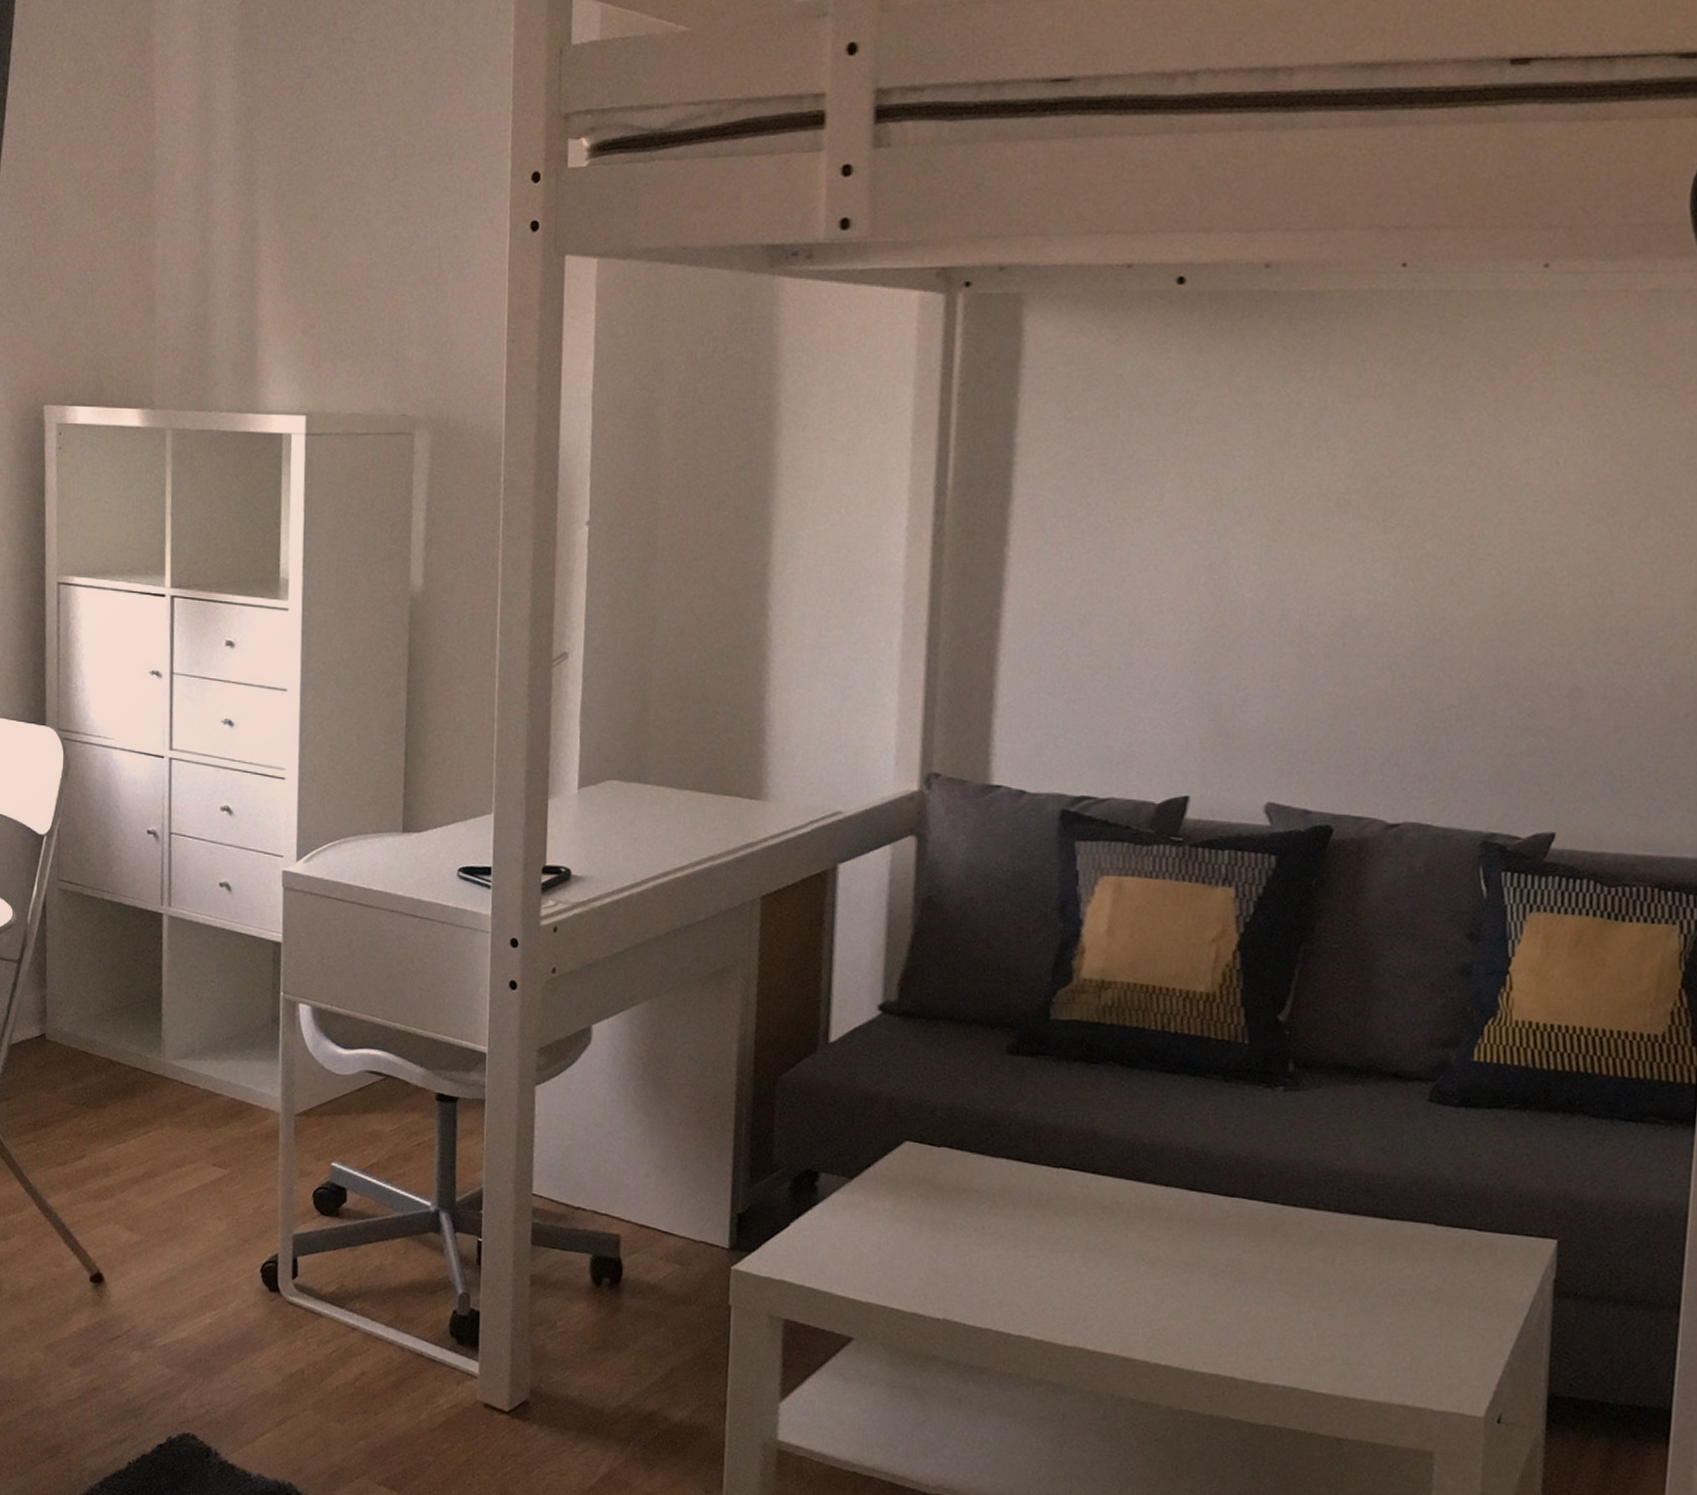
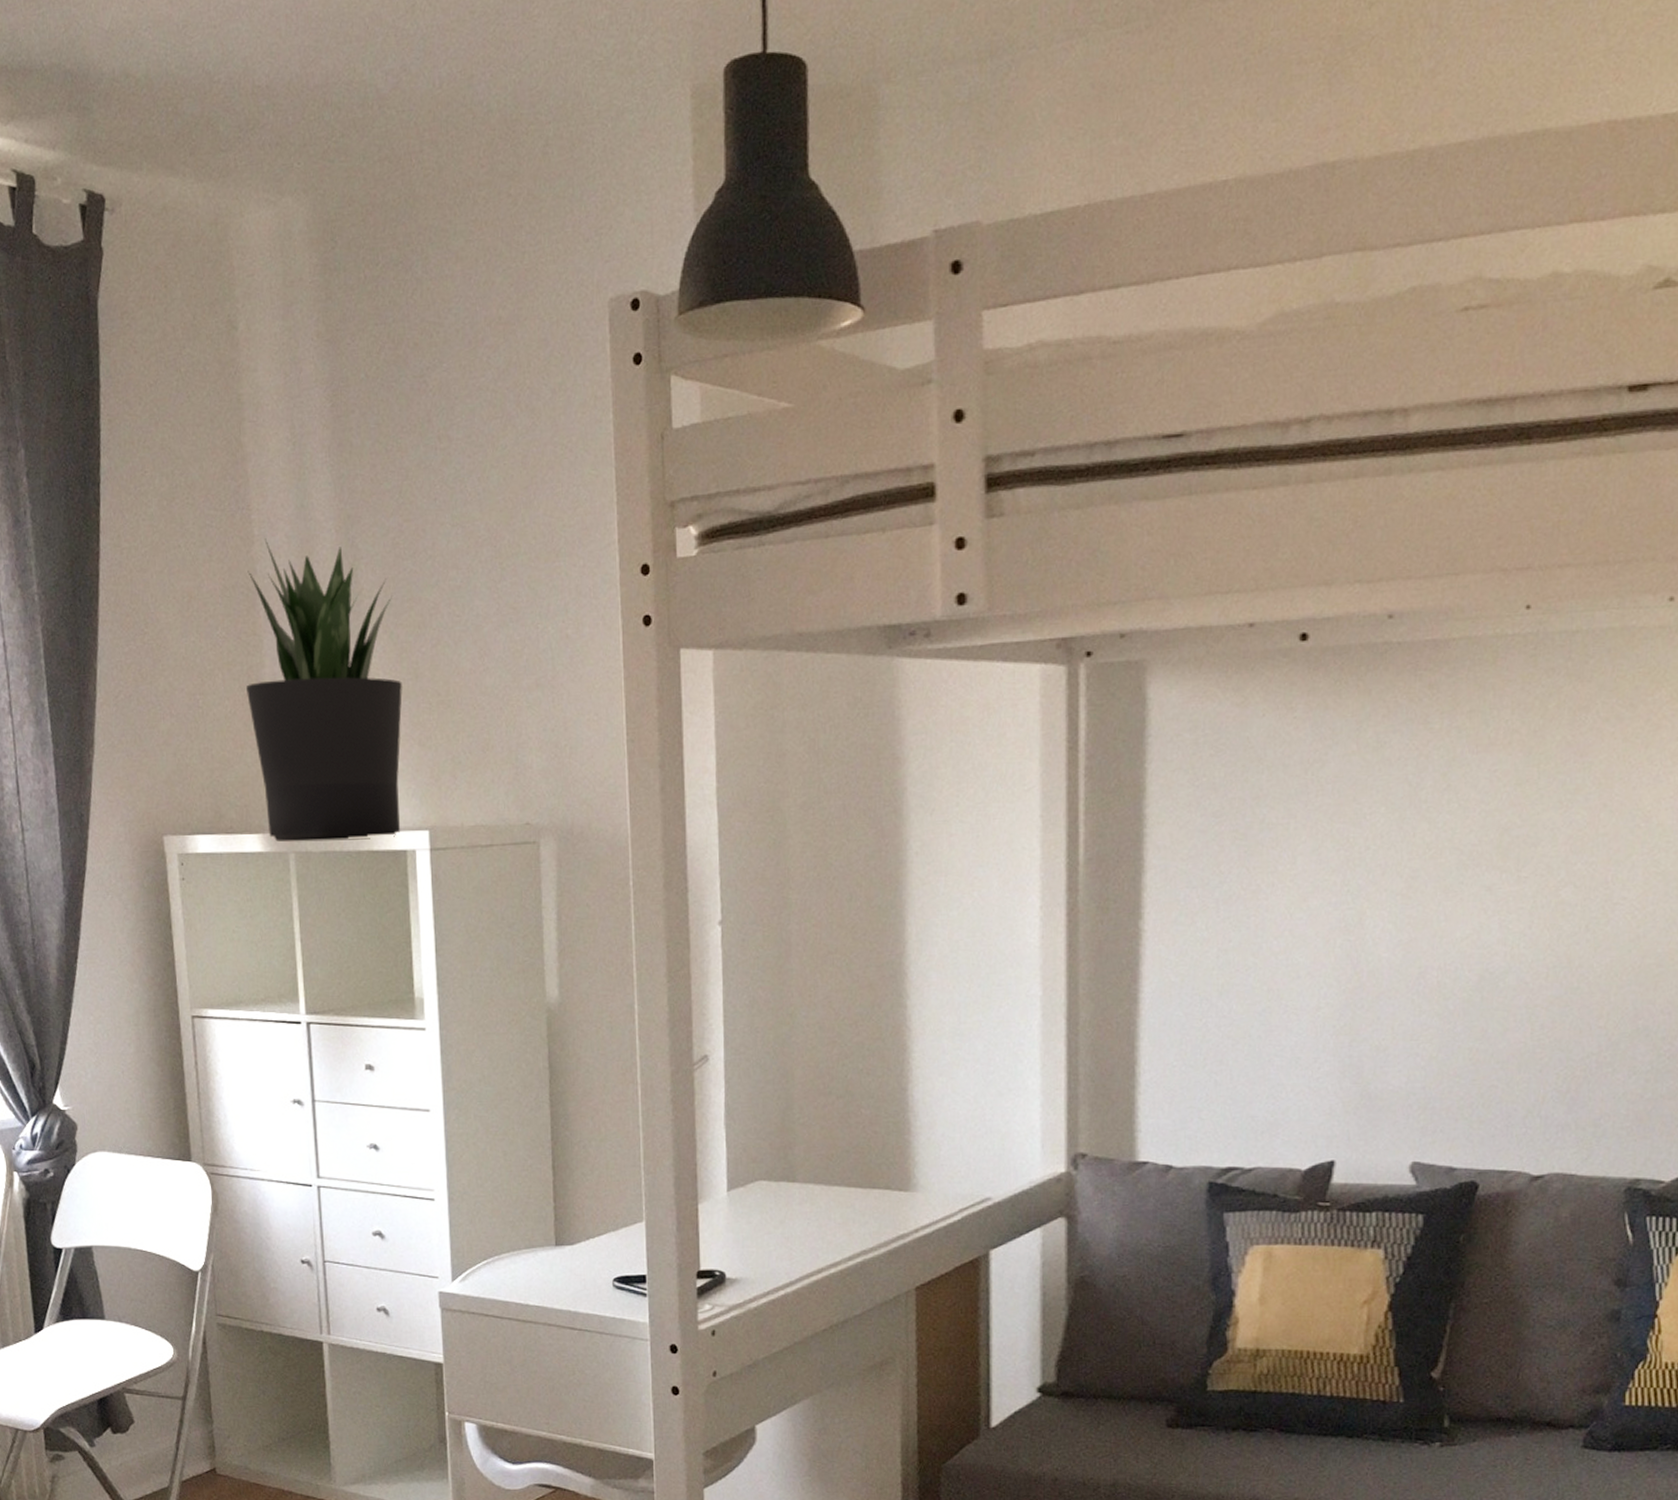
planter: none [137,125,290,421] -> present [246,538,402,842]

